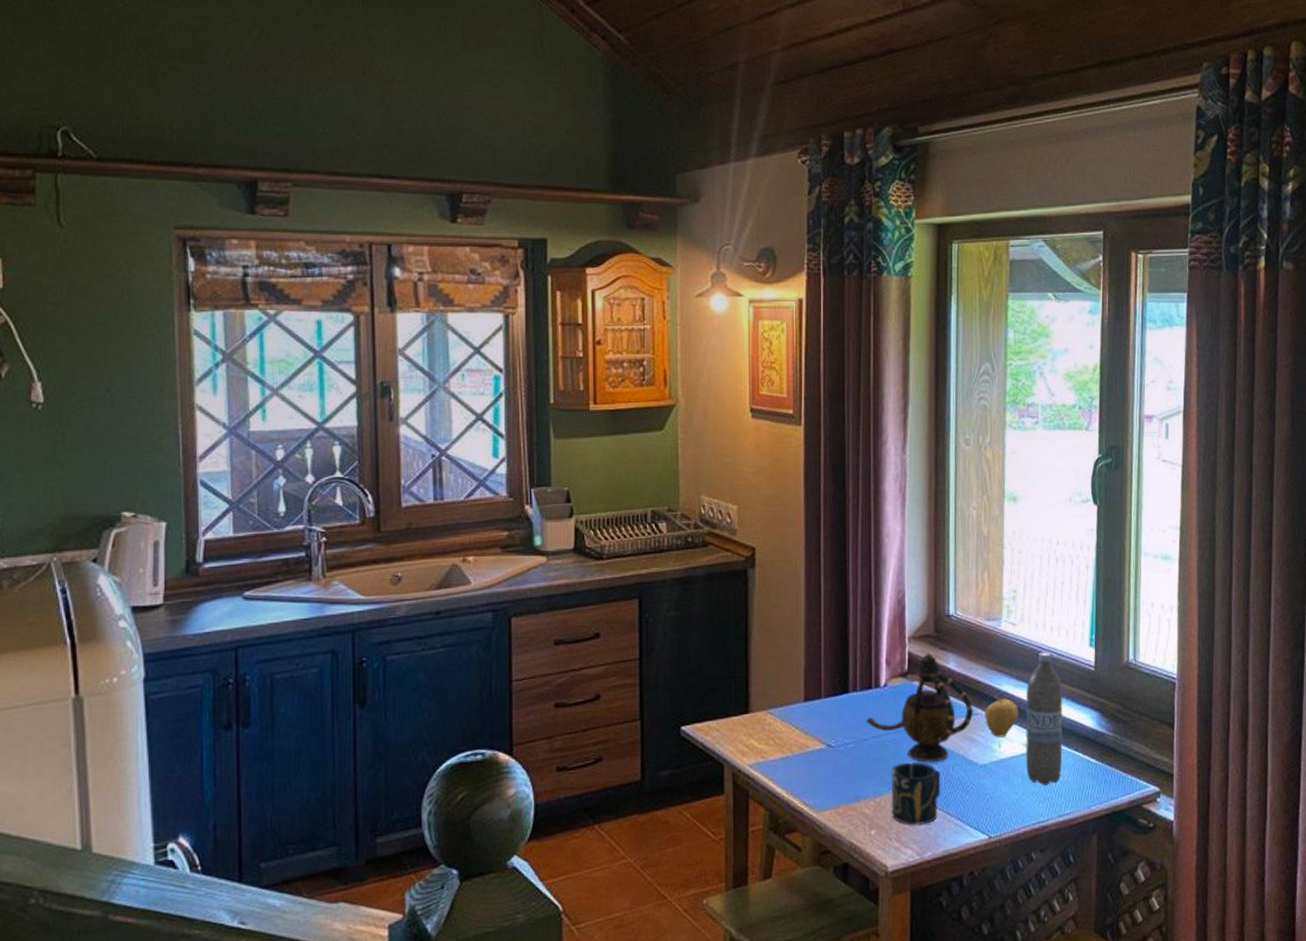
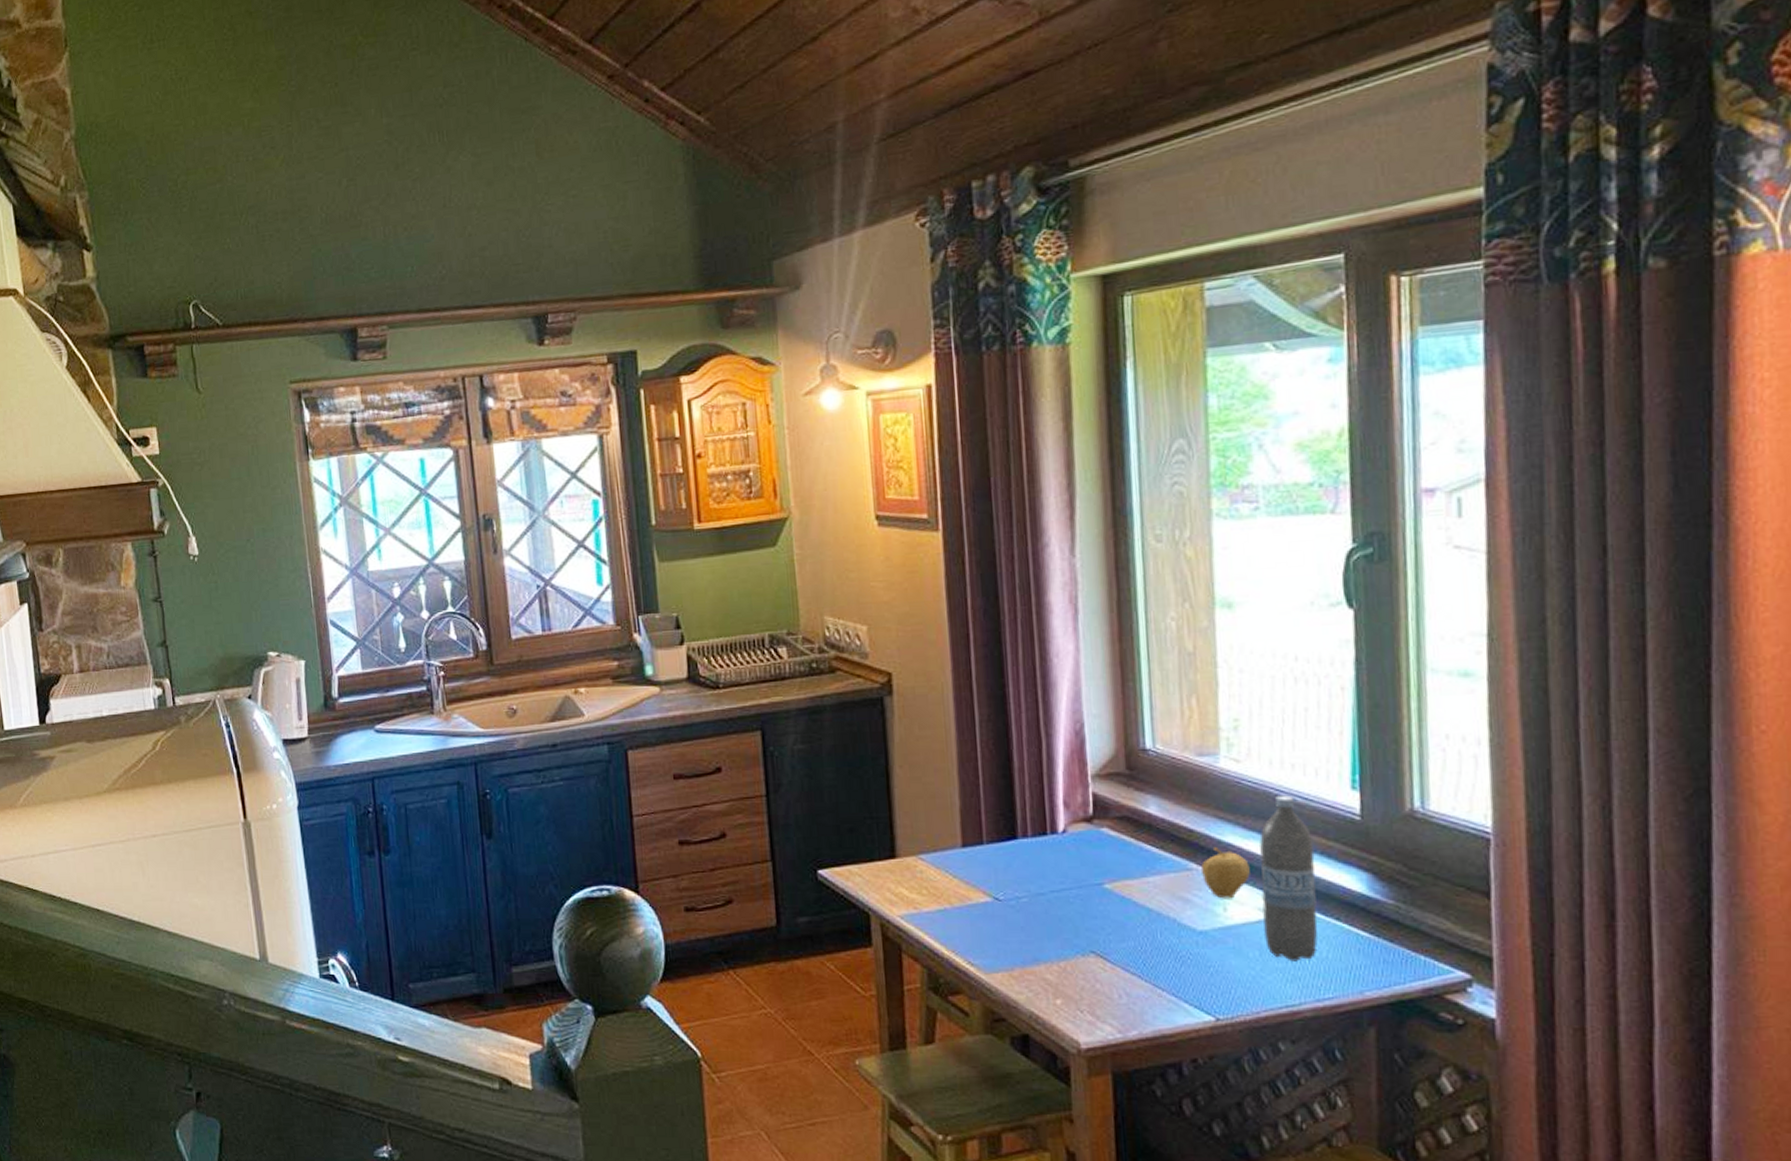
teapot: present [865,652,974,762] -> none [1041,794,1186,924]
cup: present [891,761,941,825] -> none [1079,923,1145,997]

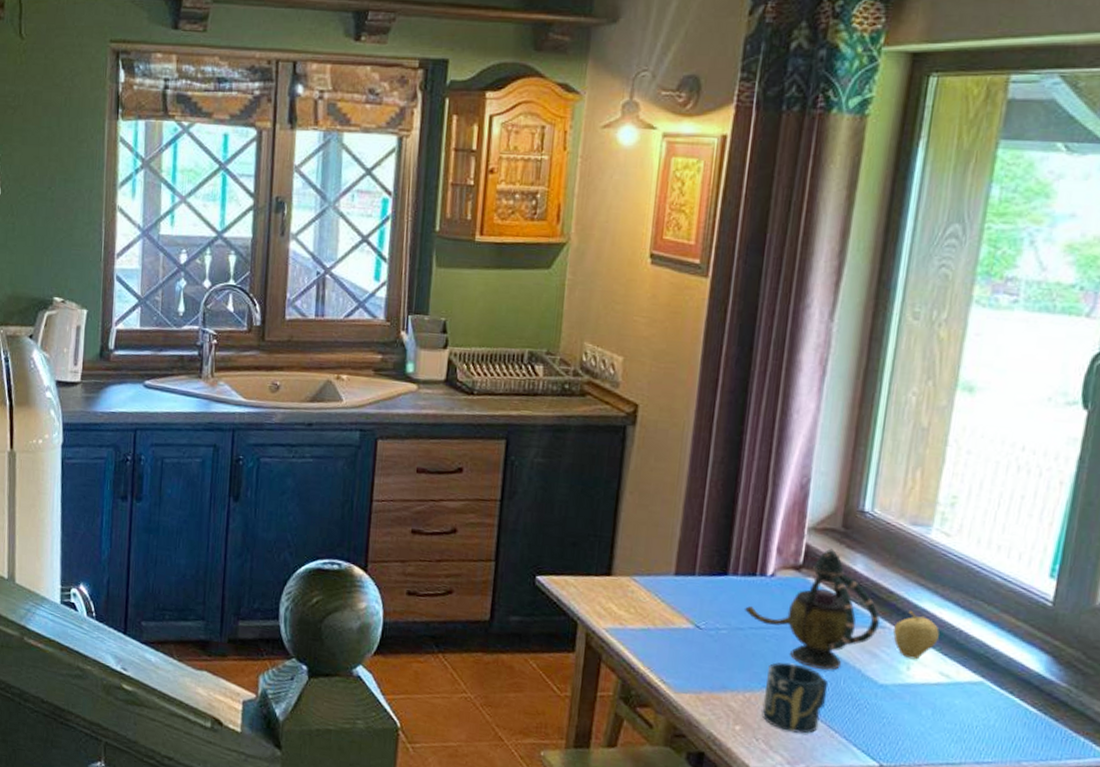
teapot: none [1041,794,1186,924] -> present [743,548,881,670]
cup: none [1079,923,1145,997] -> present [761,662,828,734]
water bottle: present [1258,795,1318,961] -> none [939,572,1004,726]

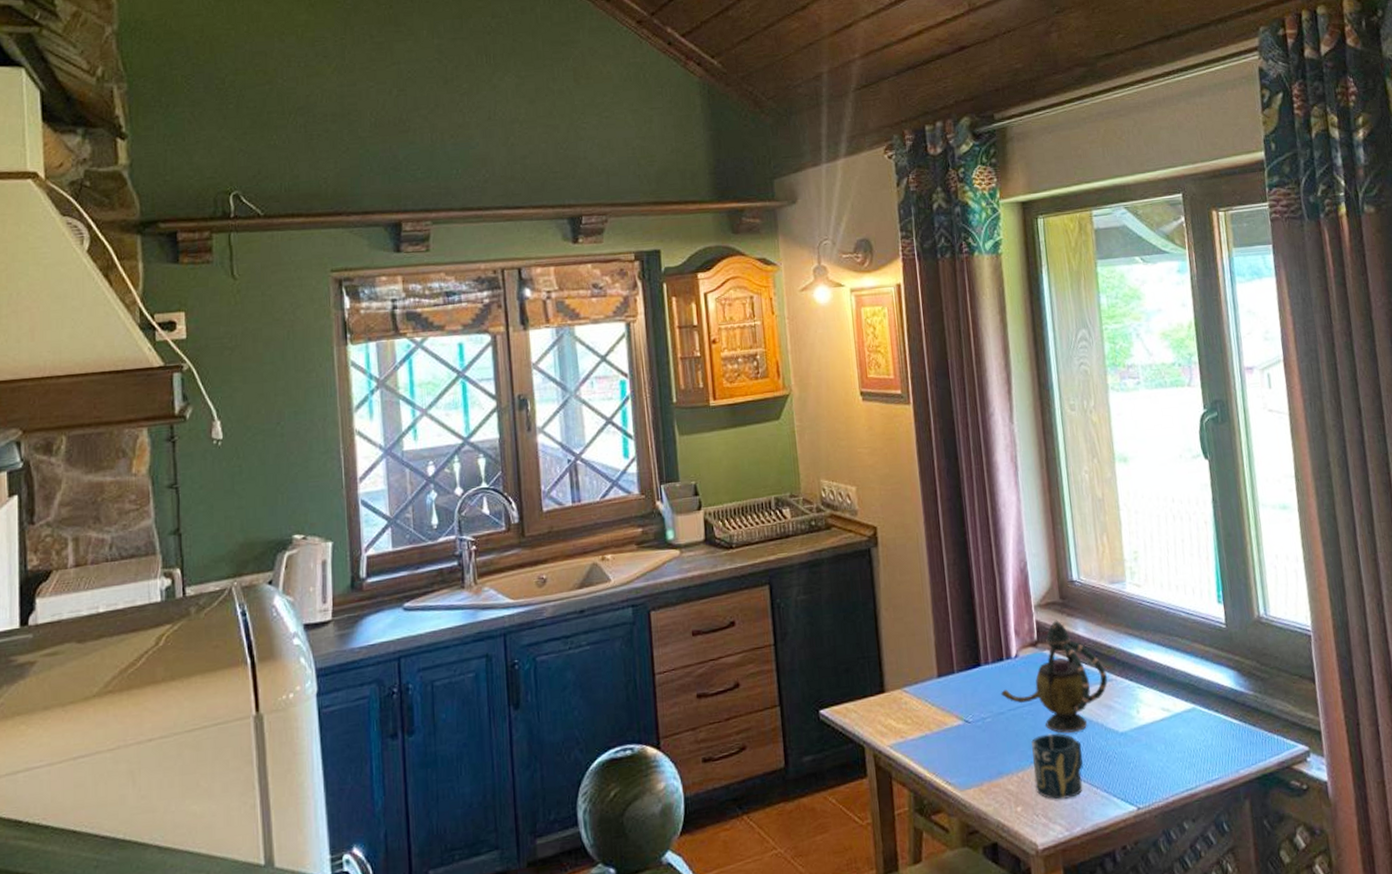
fruit: present [892,610,939,660] -> none [1118,658,1154,703]

